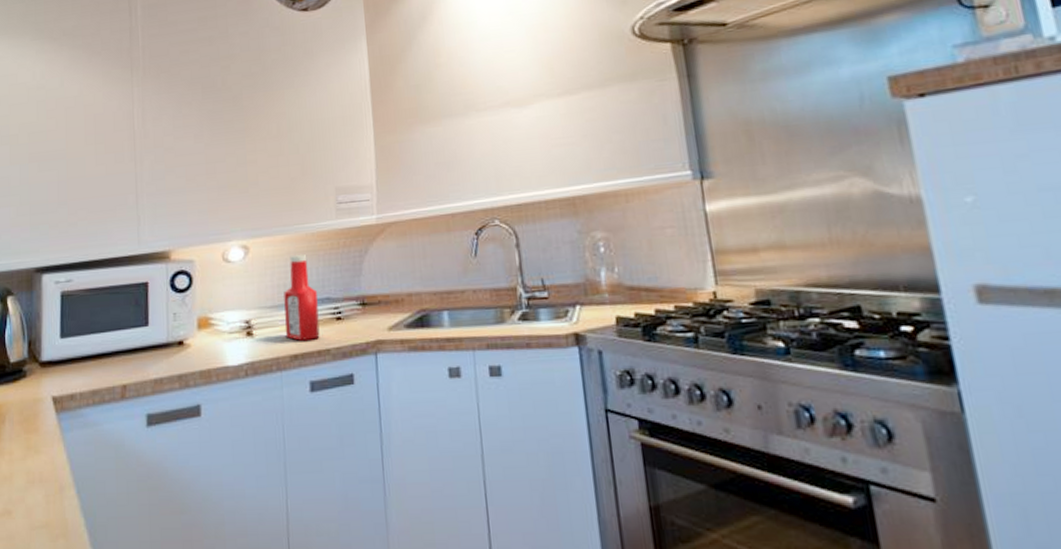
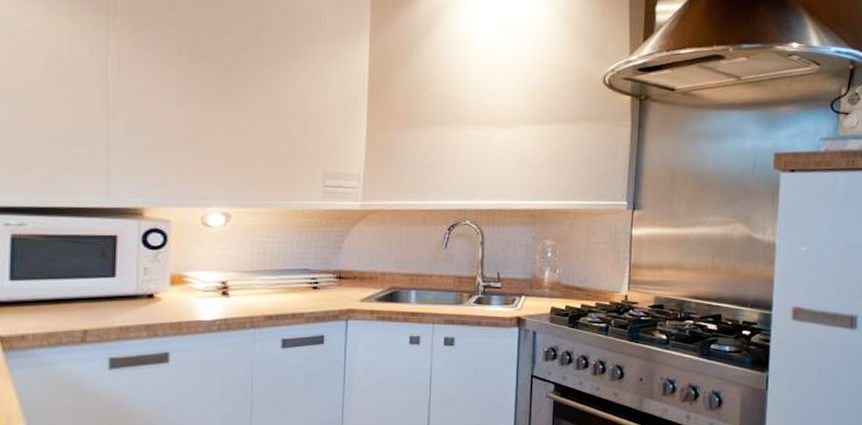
ketchup bottle: present [284,255,320,341] -> none [261,228,296,304]

